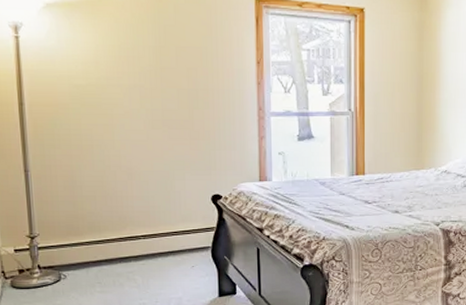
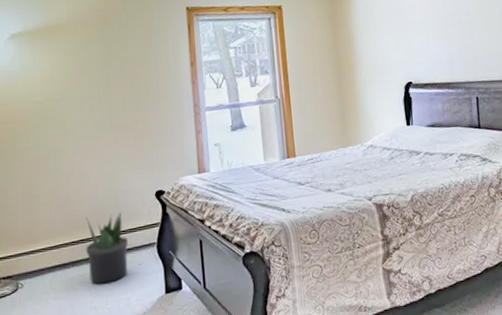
planter: none [134,212,181,282] -> present [86,211,129,284]

